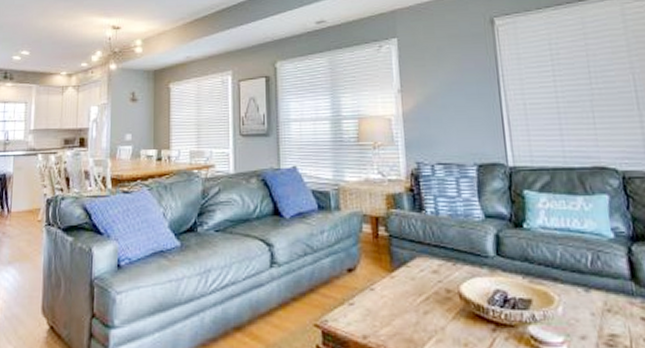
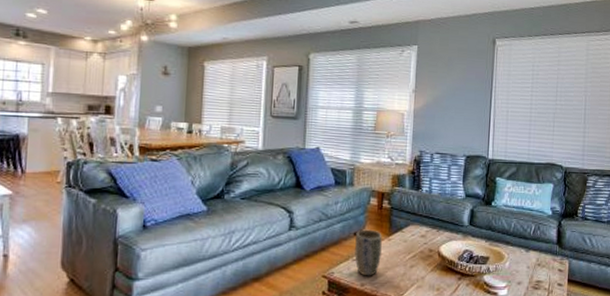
plant pot: none [349,264,384,326] -> present [355,229,382,276]

